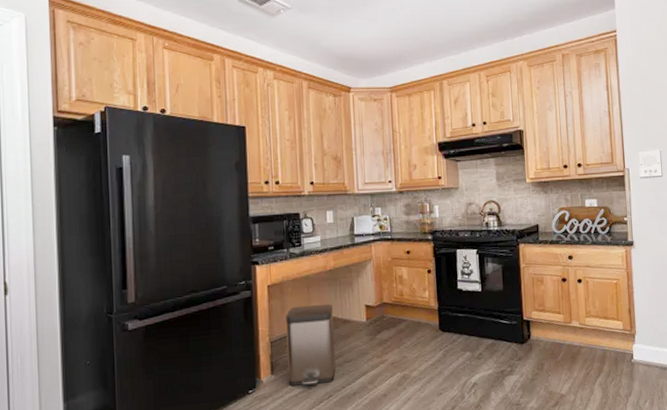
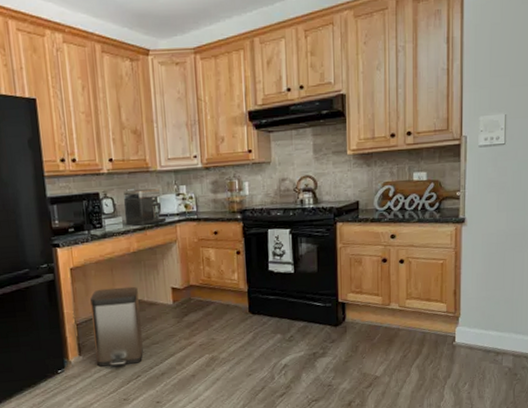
coffee maker: none [322,209,363,246] -> present [124,188,167,227]

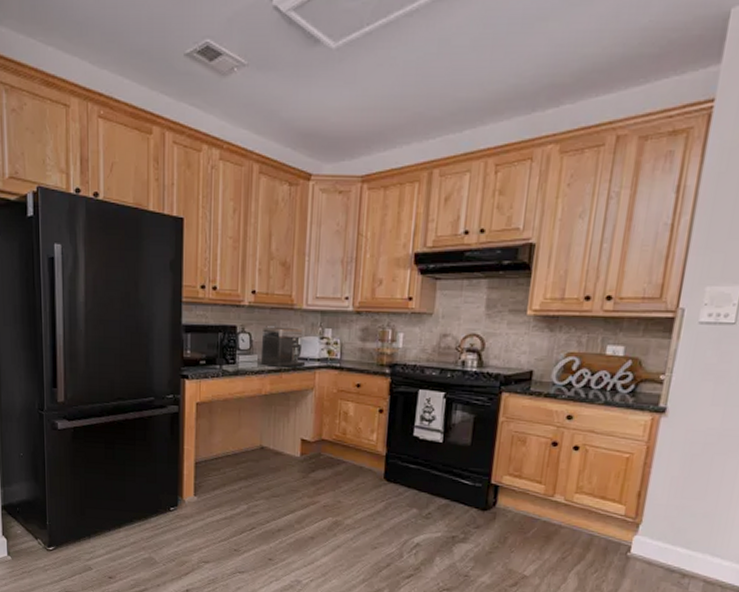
pedal bin: present [89,286,143,367] -> none [211,429,264,514]

